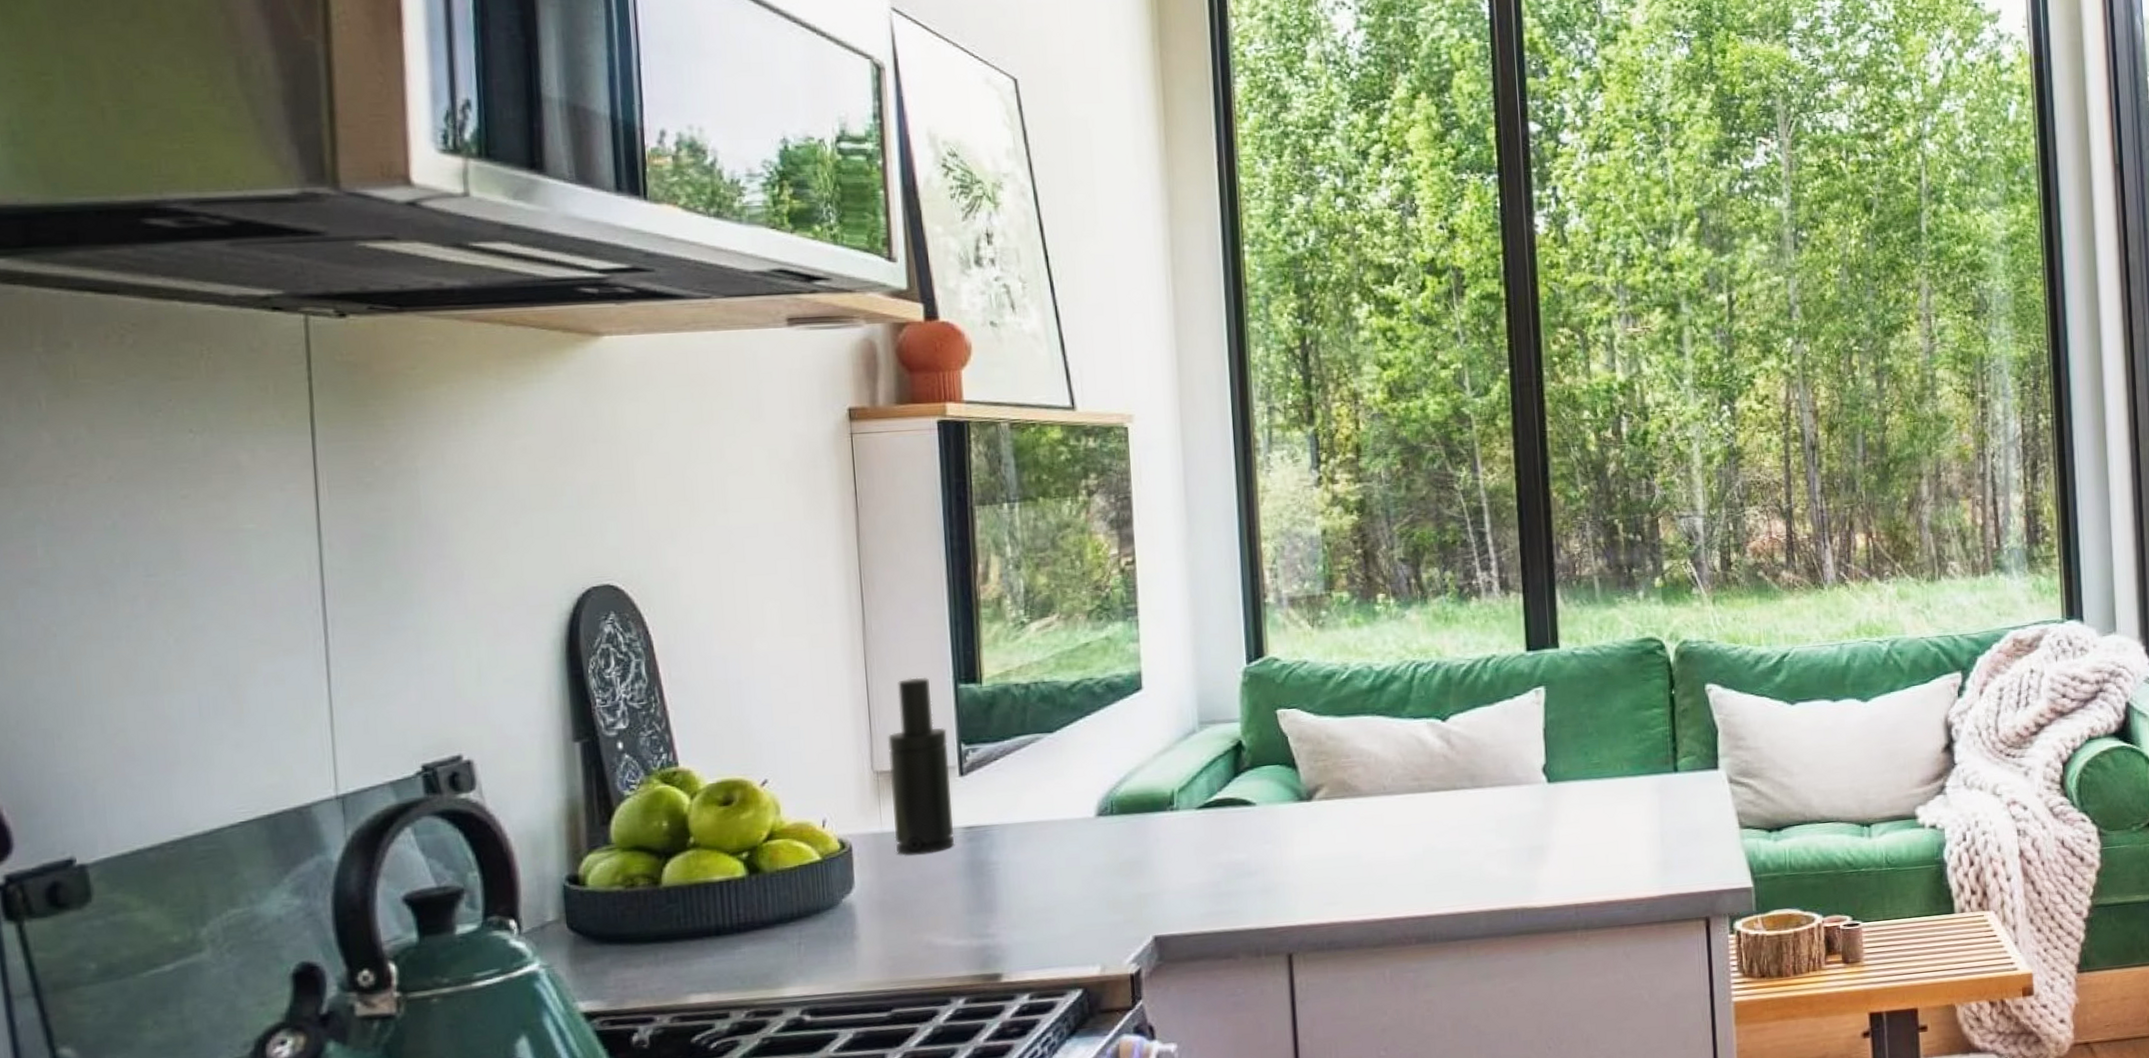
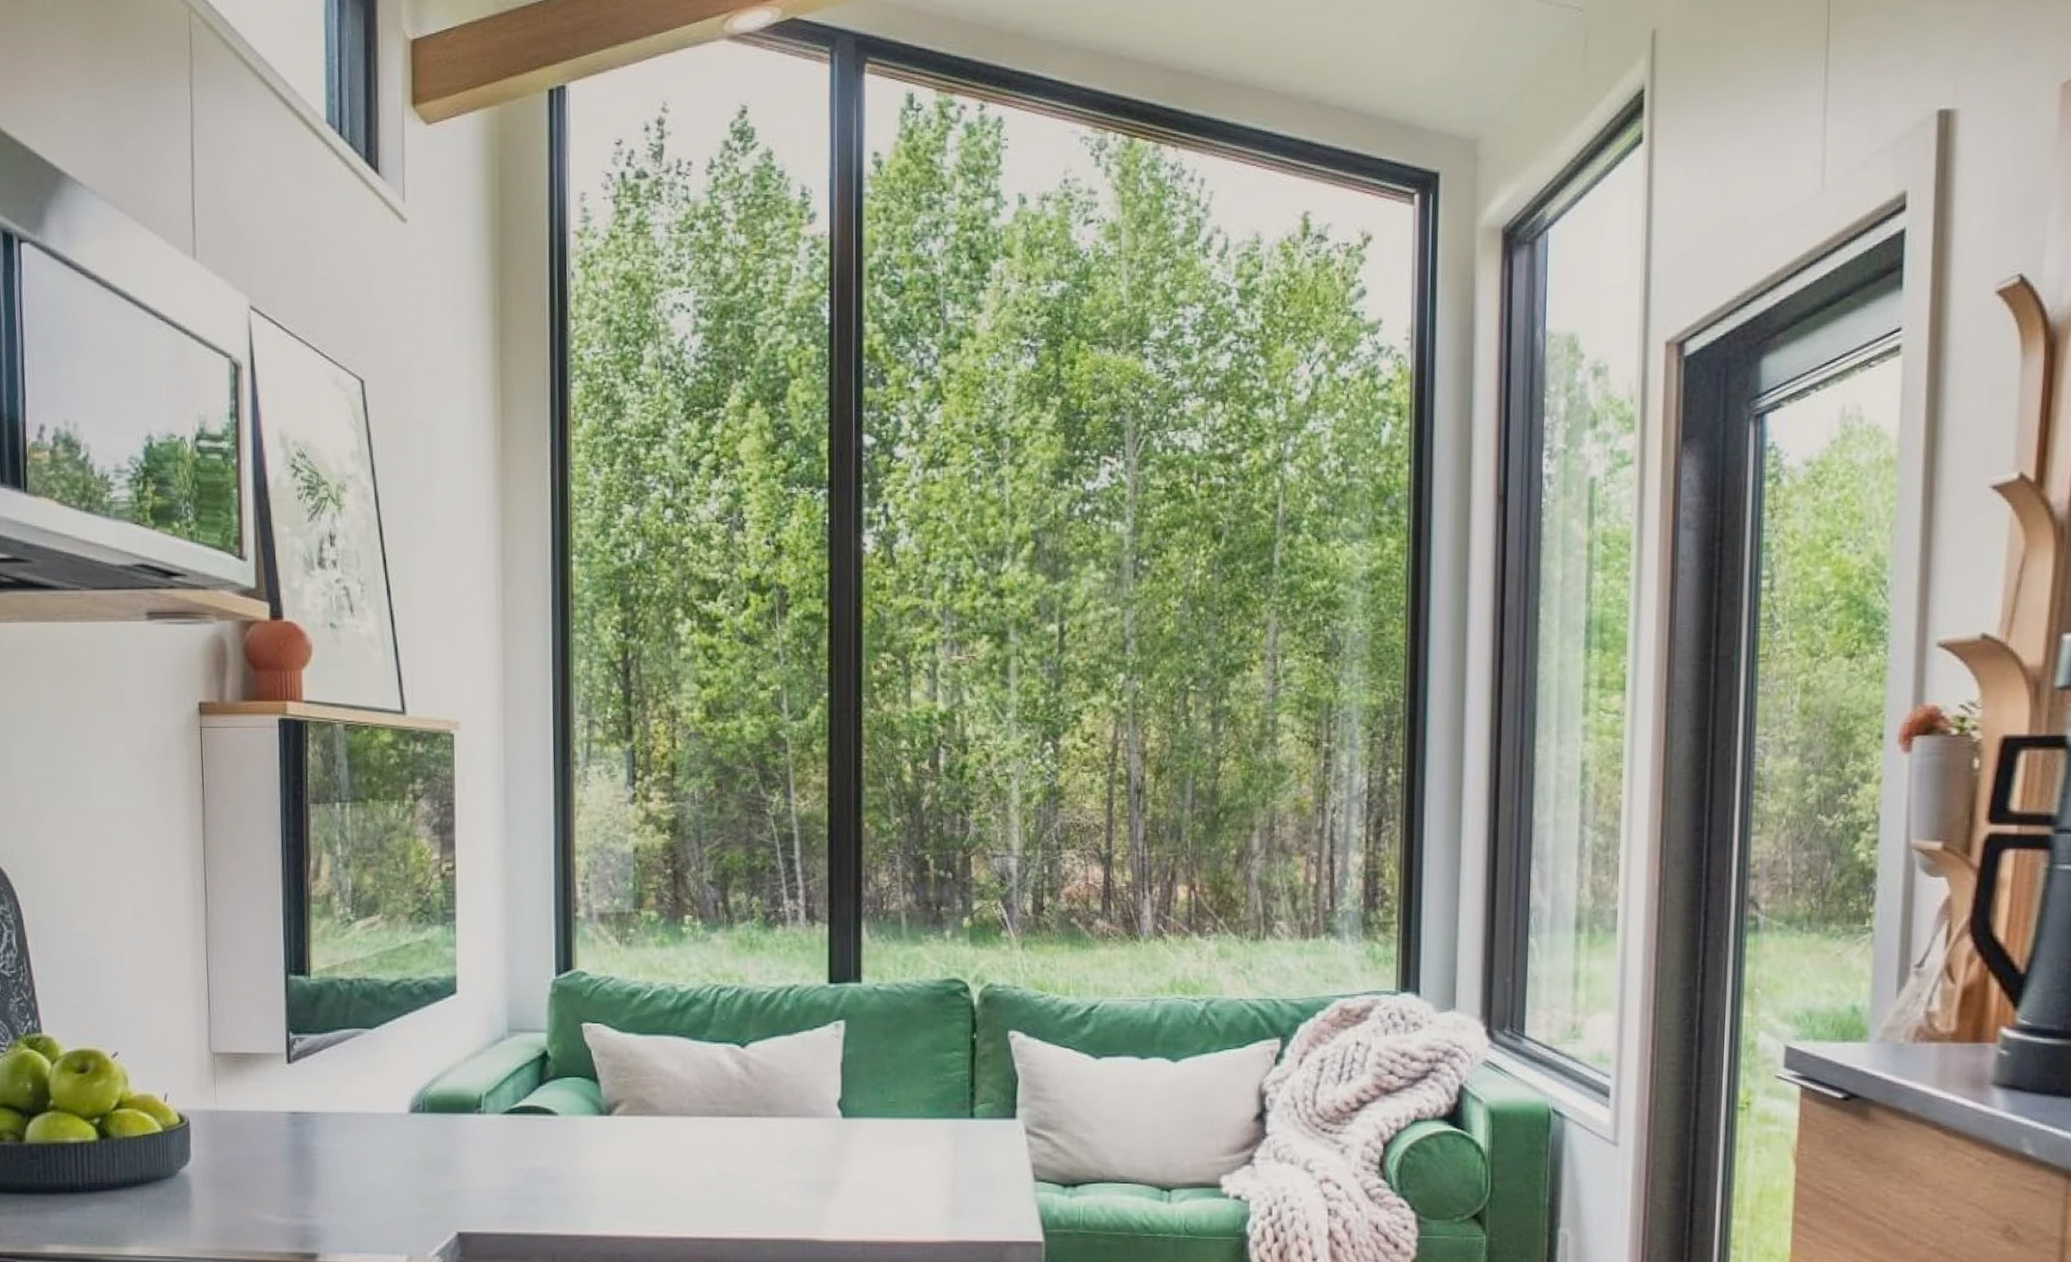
soap dispenser: present [888,677,955,855] -> none [224,966,281,1133]

